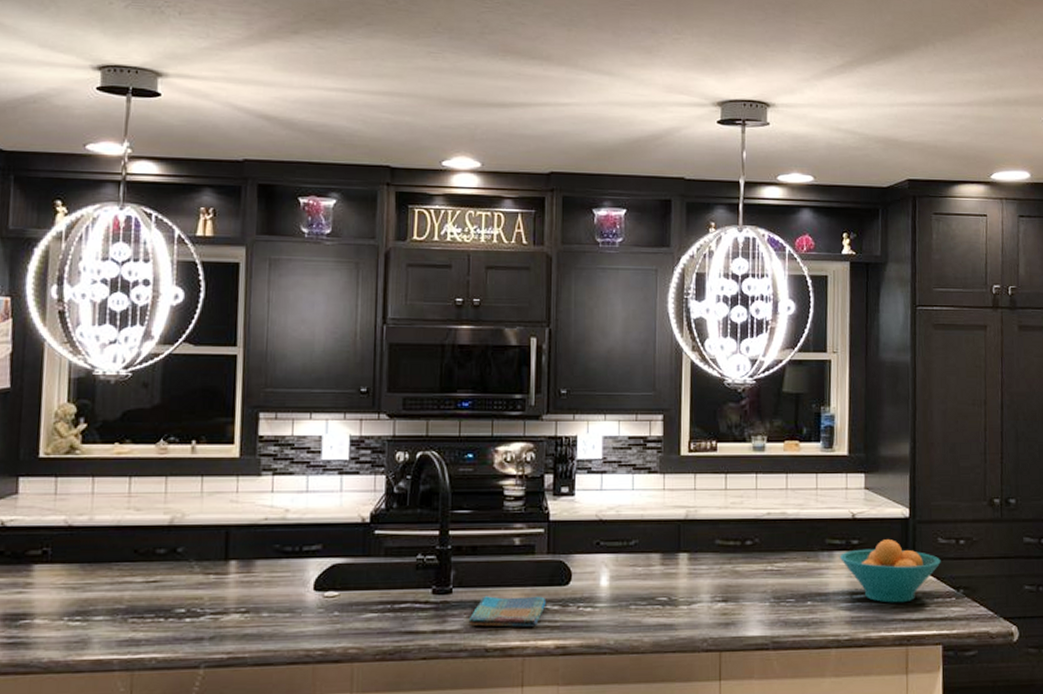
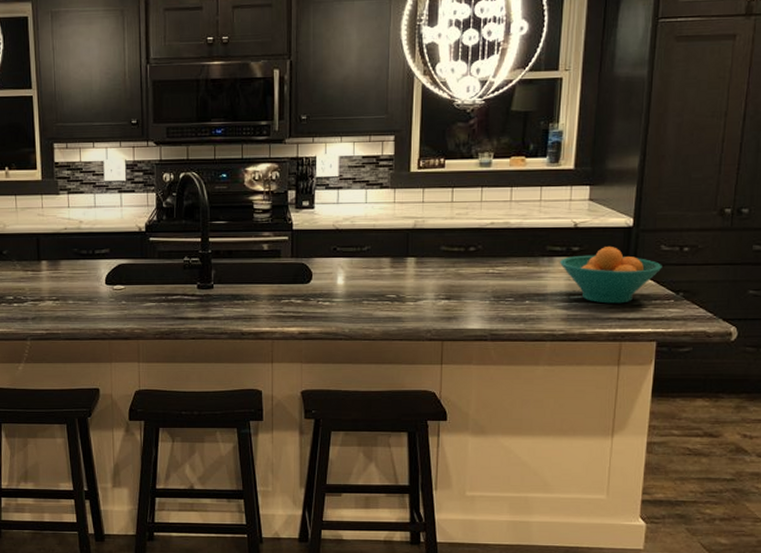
dish towel: present [468,596,547,627] -> none [227,291,291,316]

